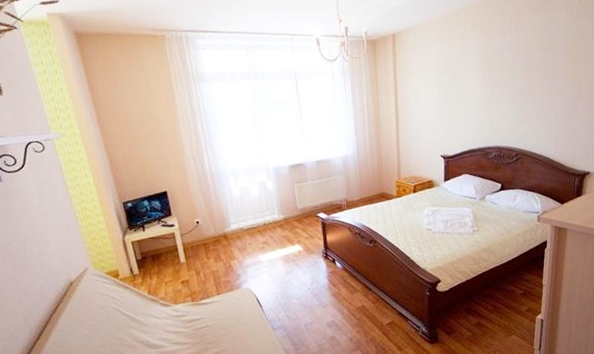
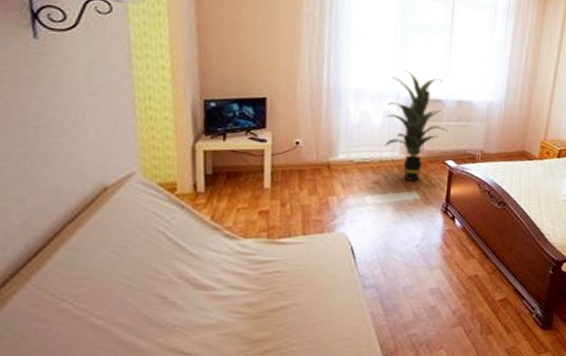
indoor plant: none [259,144,314,237] -> present [384,70,448,181]

